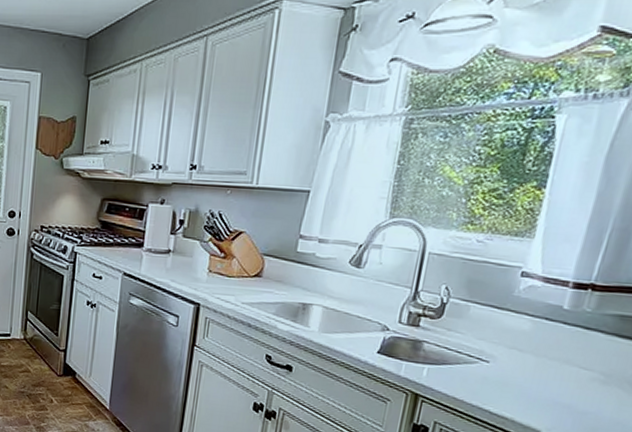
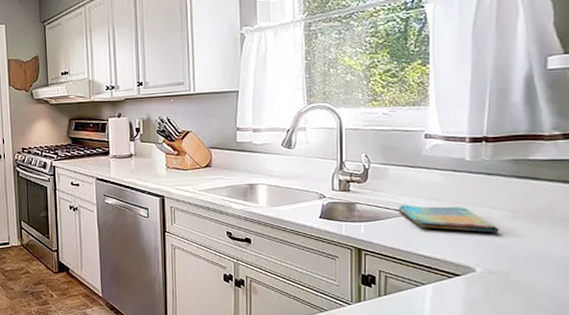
dish towel: none [471,350,584,397] -> present [398,205,499,233]

